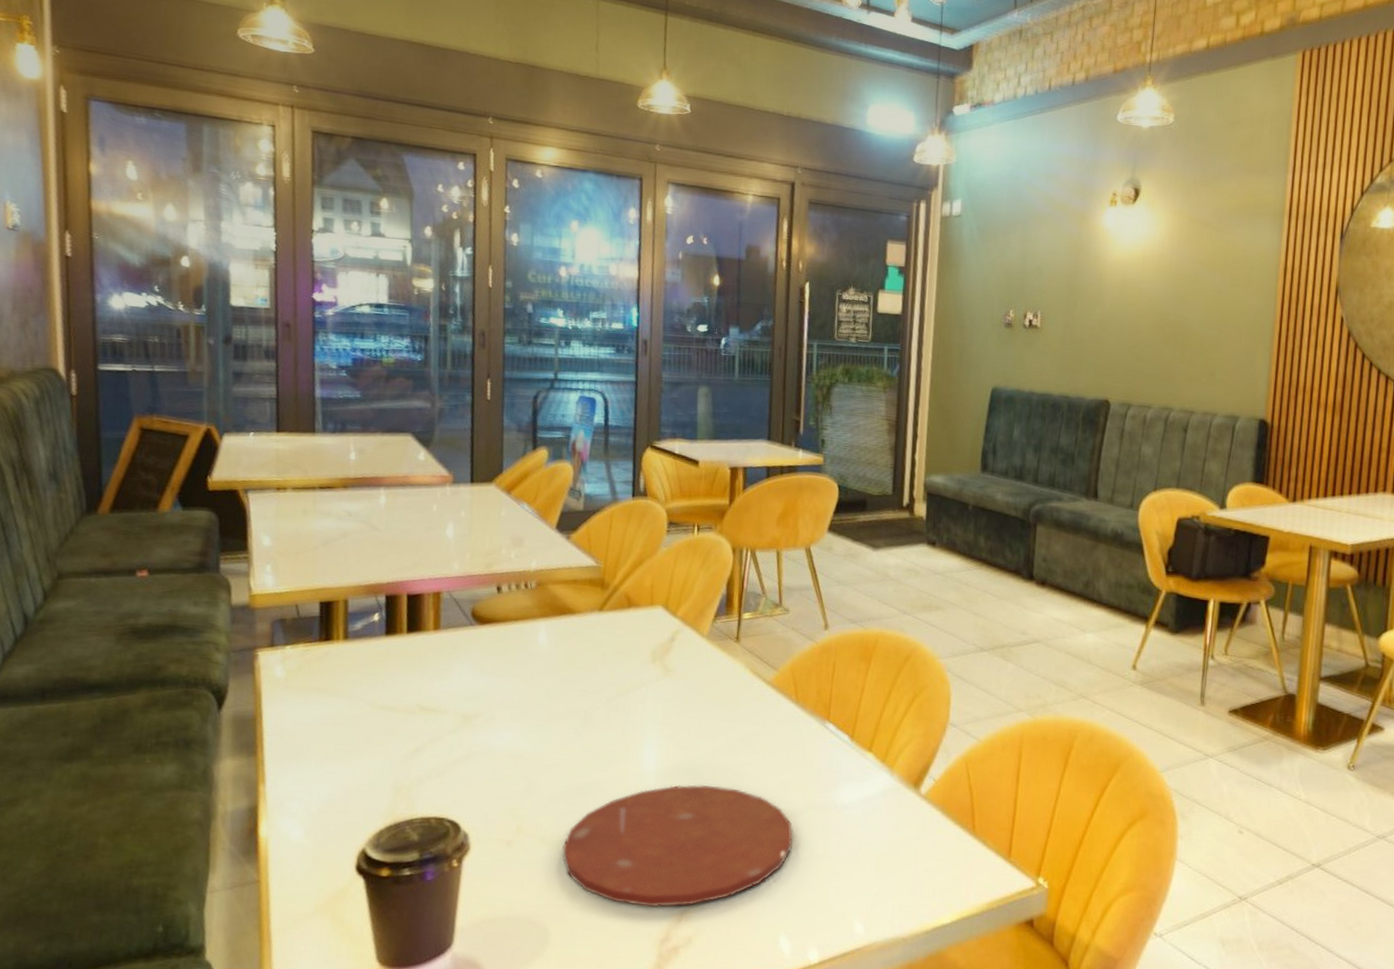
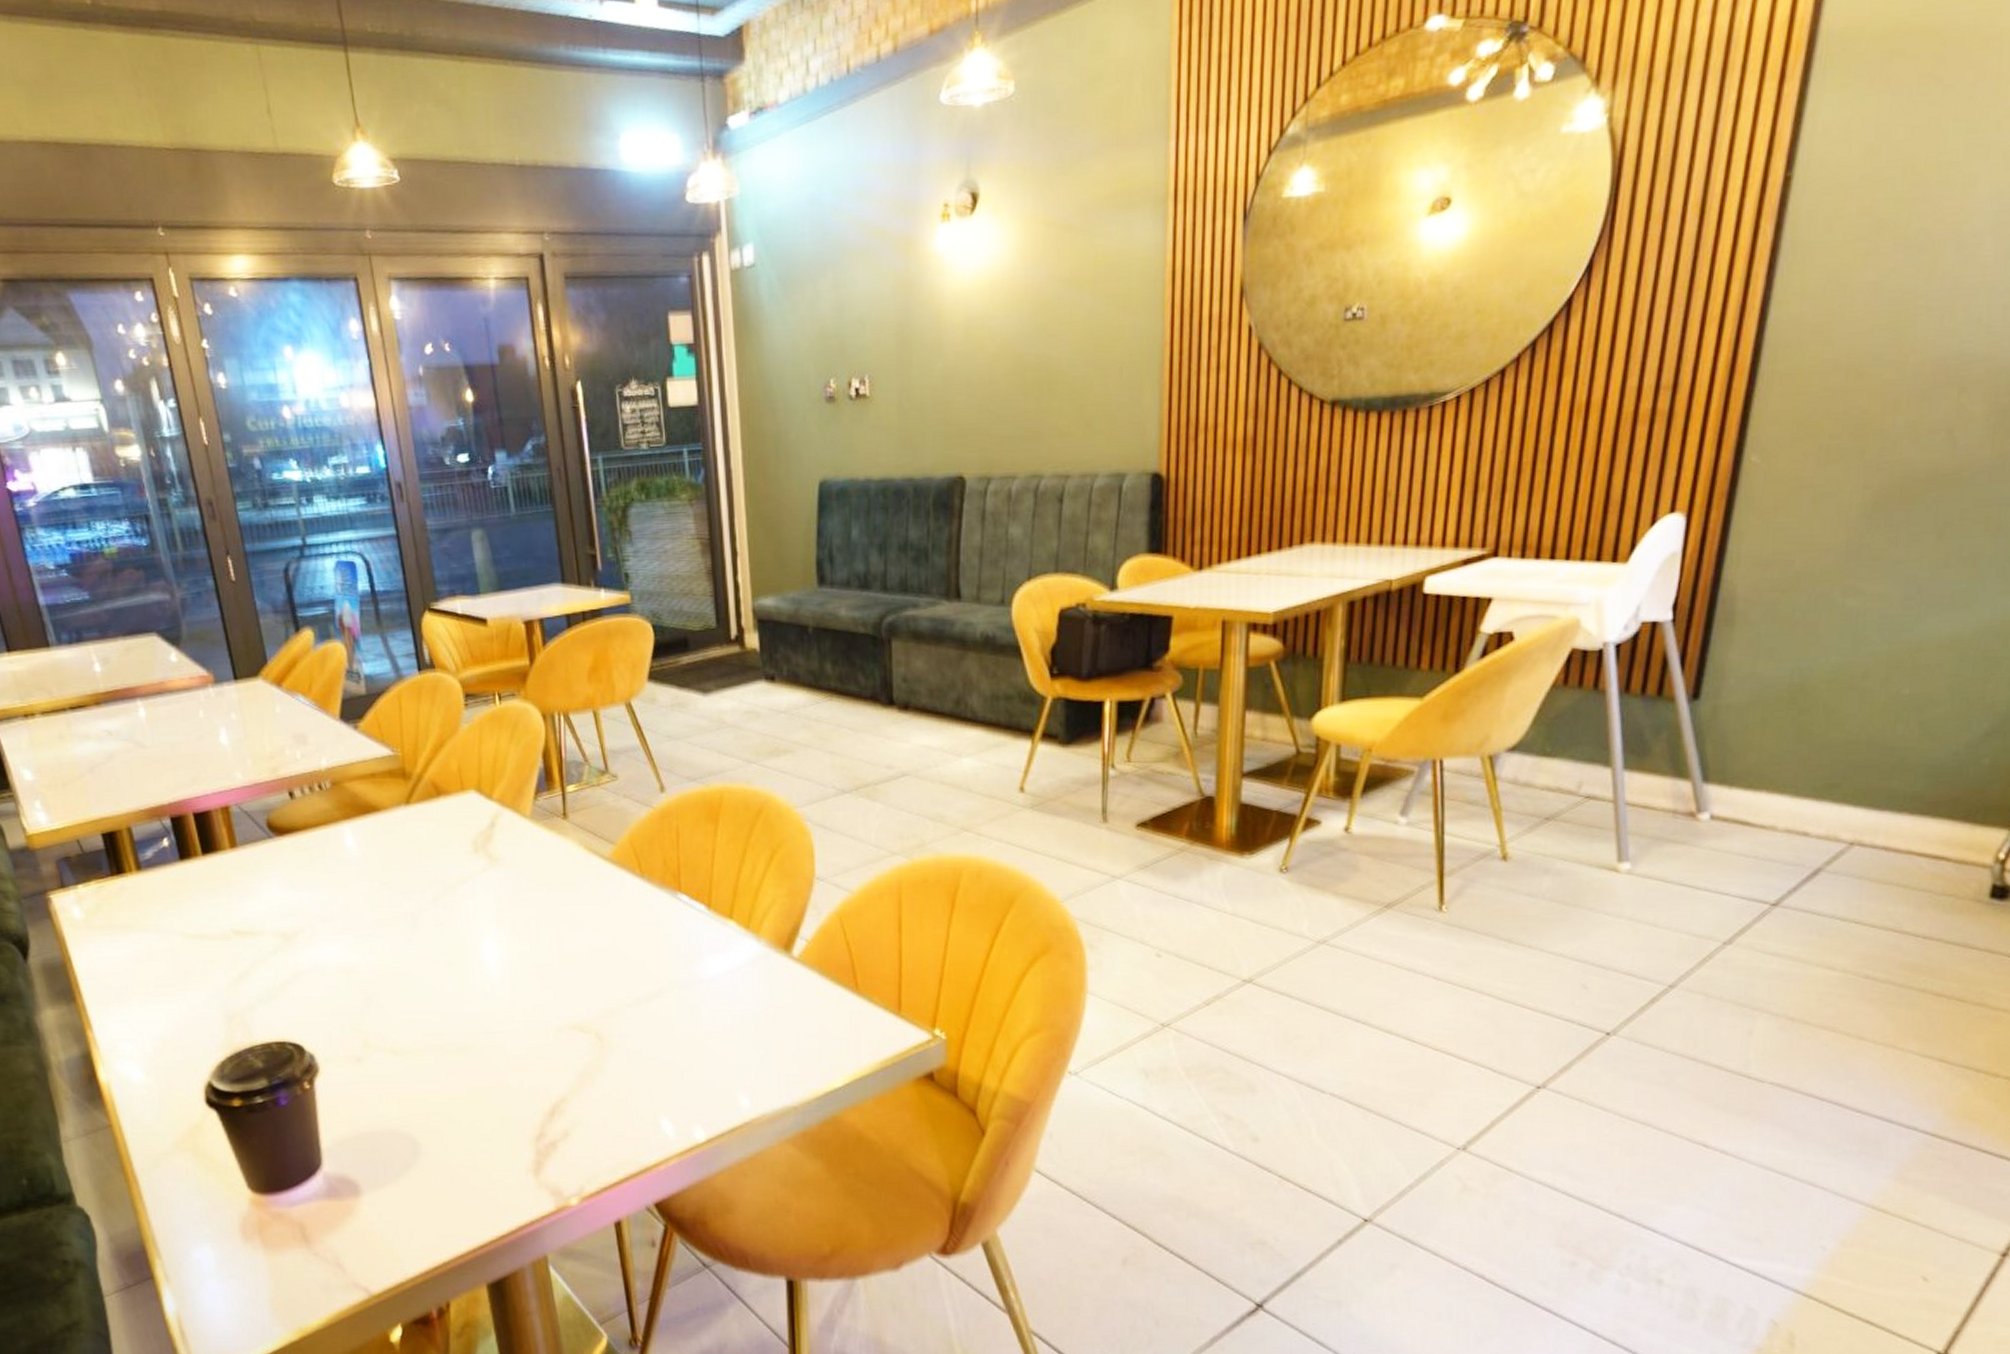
plate: present [562,784,793,907] -> none [415,974,660,1106]

